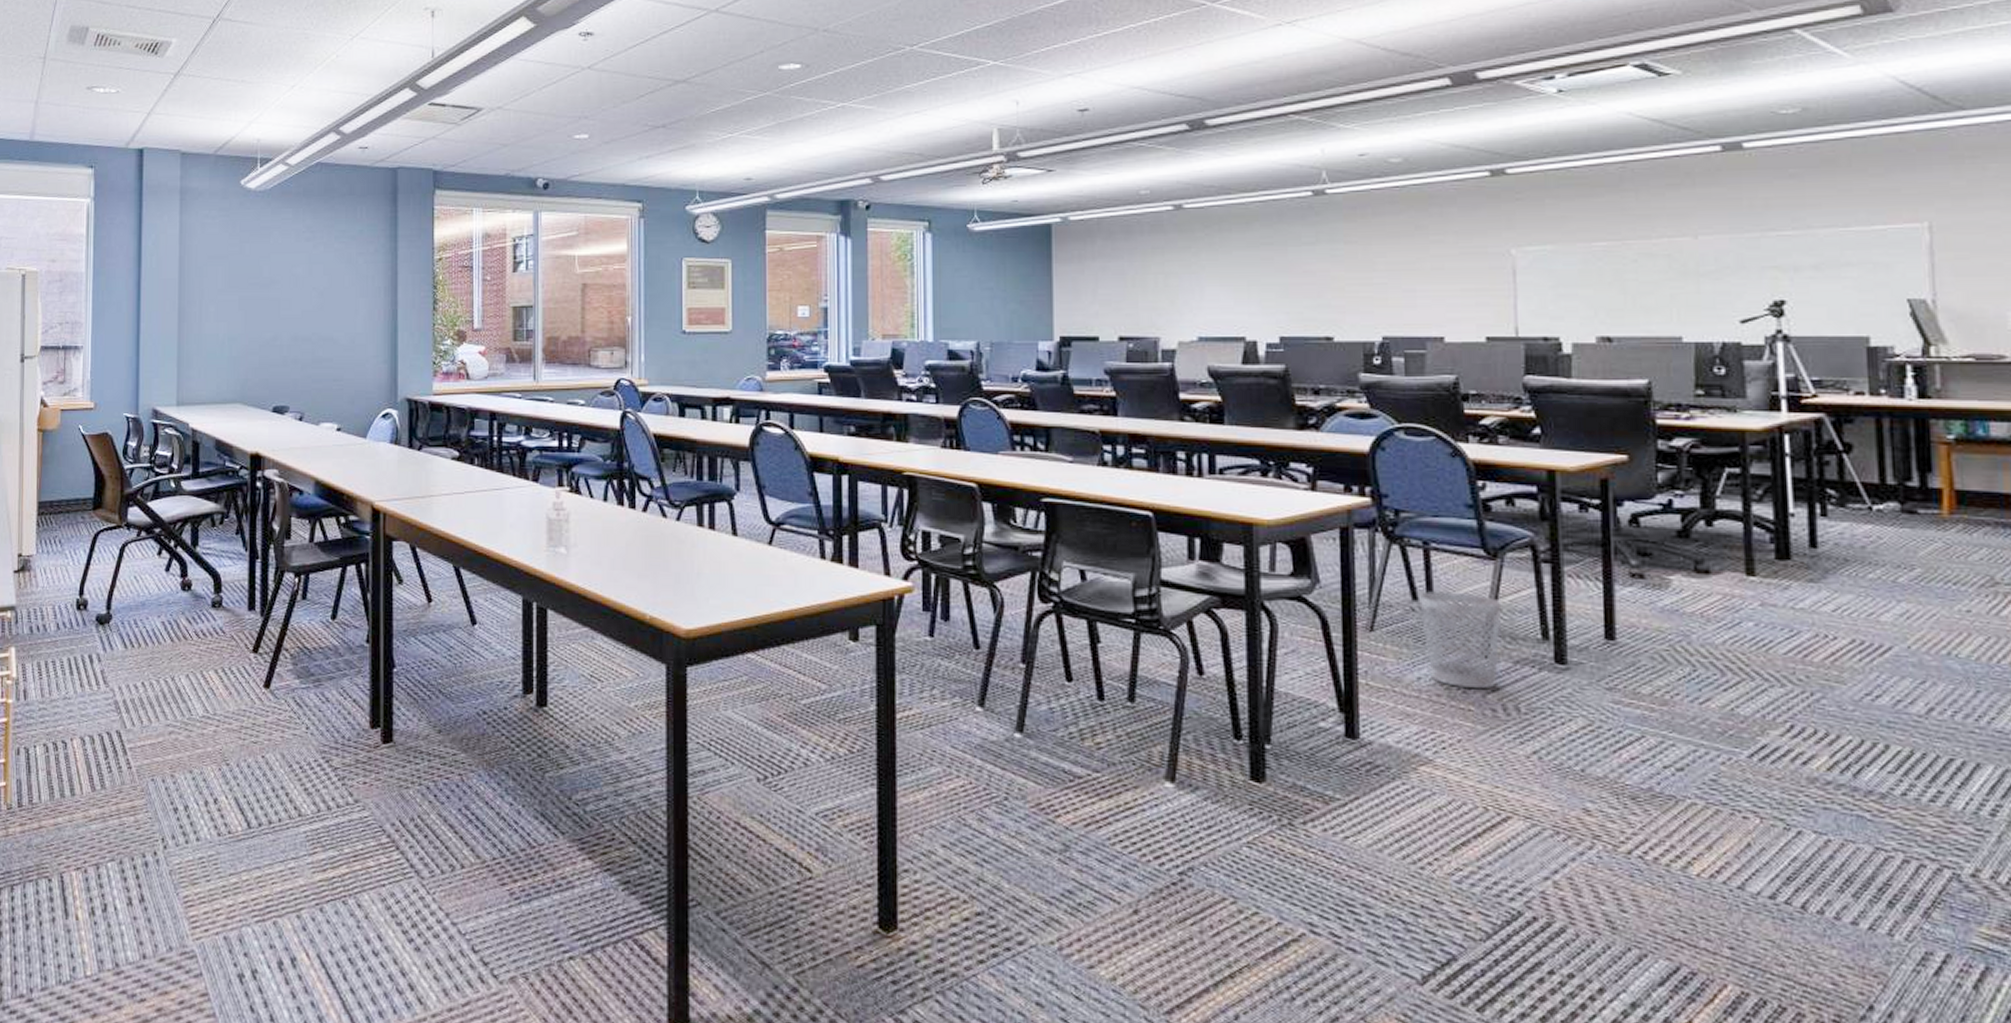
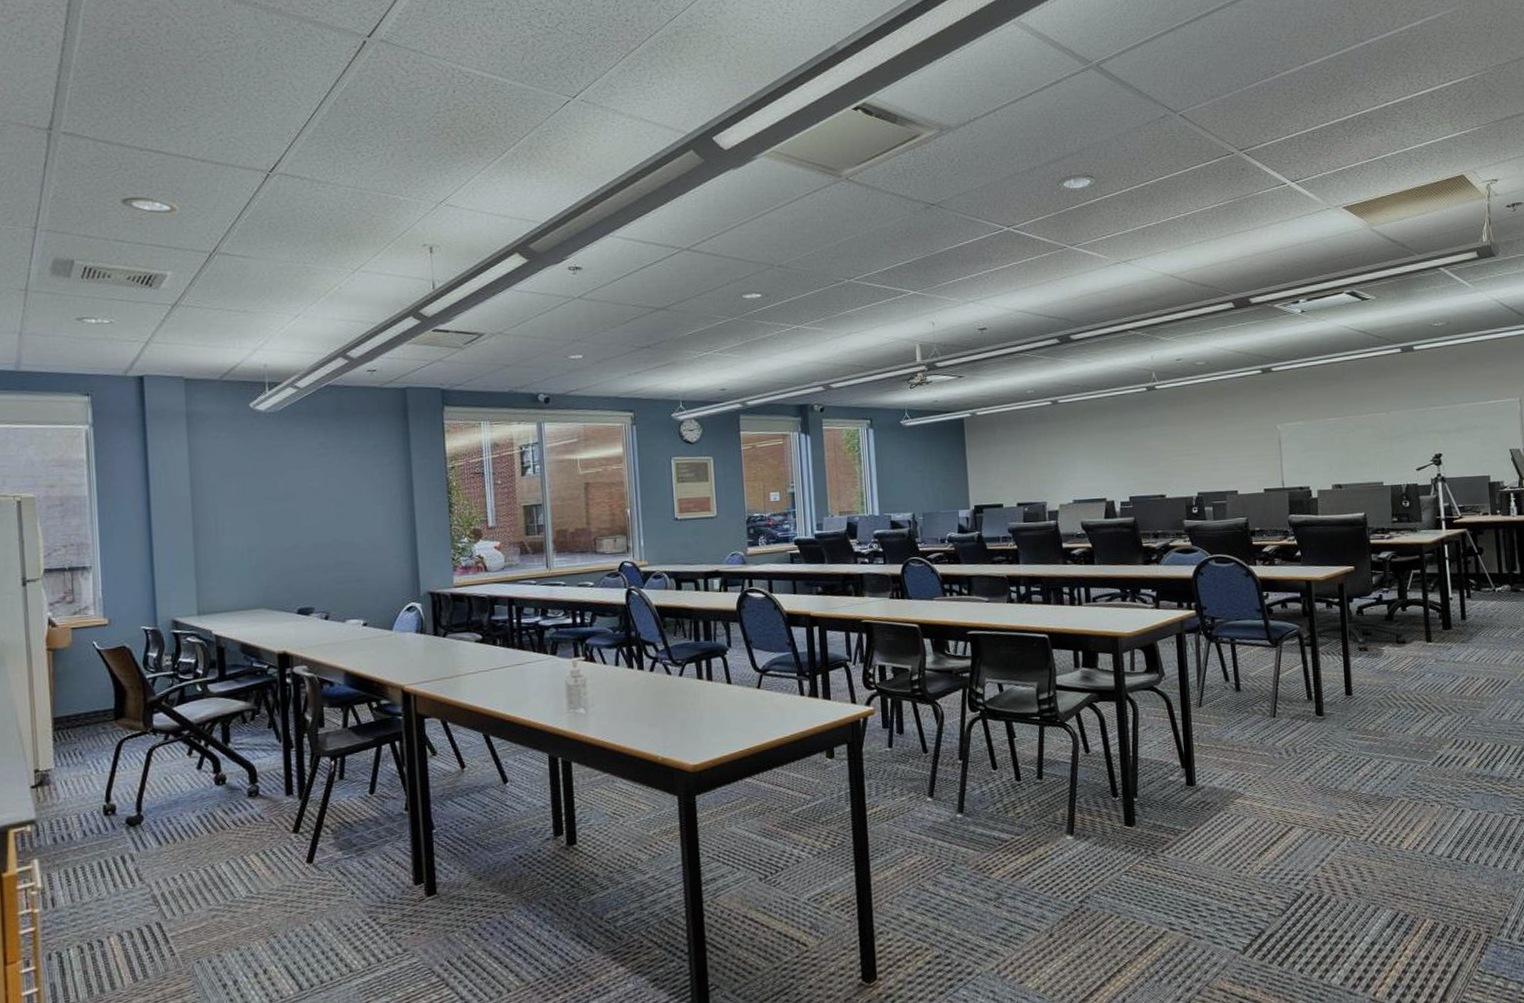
wastebasket: present [1419,590,1502,688] -> none [1229,672,1282,740]

